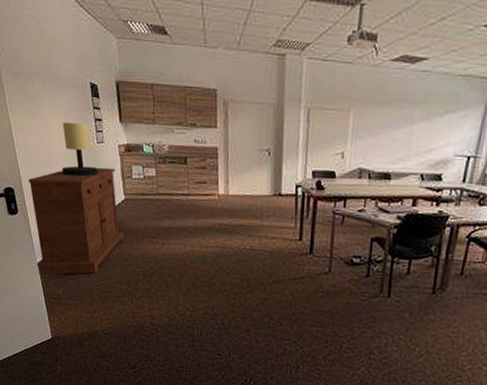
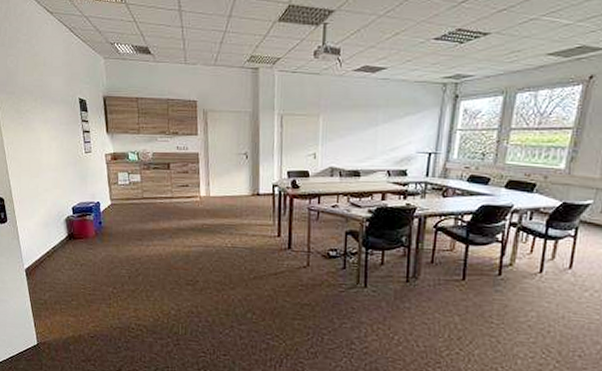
sideboard: present [28,167,124,276] -> none [18,175,110,282]
table lamp: present [61,121,98,177] -> none [50,134,86,185]

